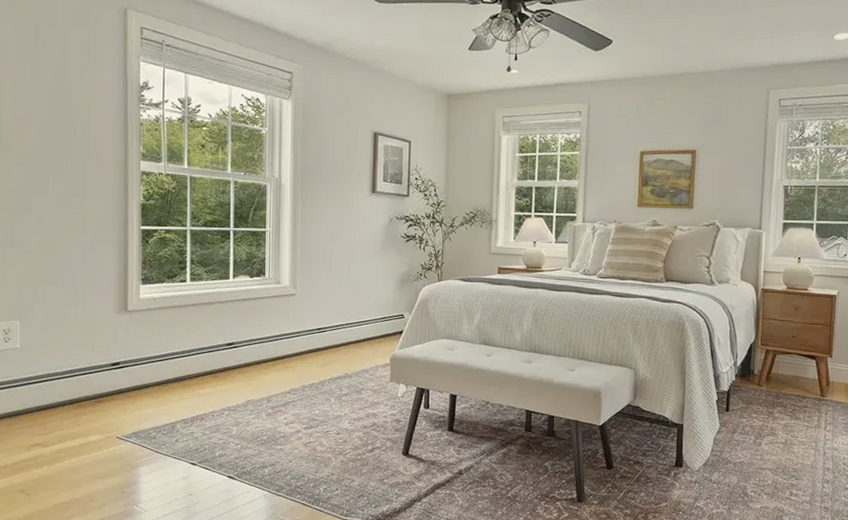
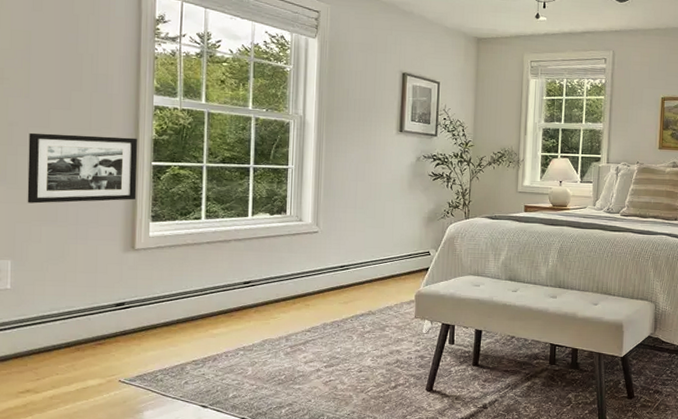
picture frame: none [31,199,128,267] -> present [27,132,138,204]

